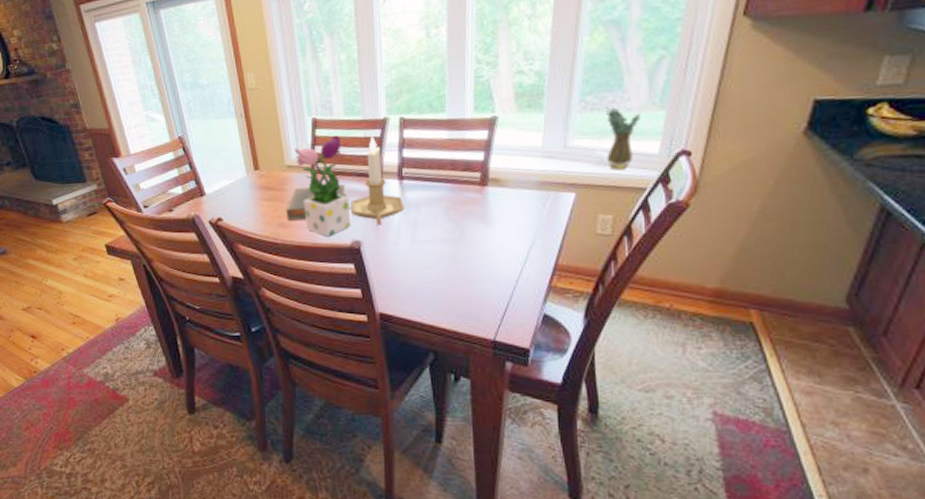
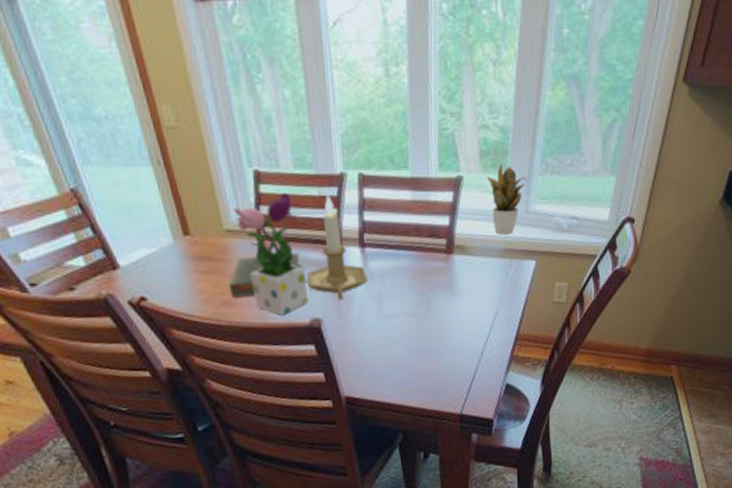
potted plant: none [523,104,565,169] -> present [487,164,527,235]
vase: present [606,106,641,171] -> none [564,169,595,238]

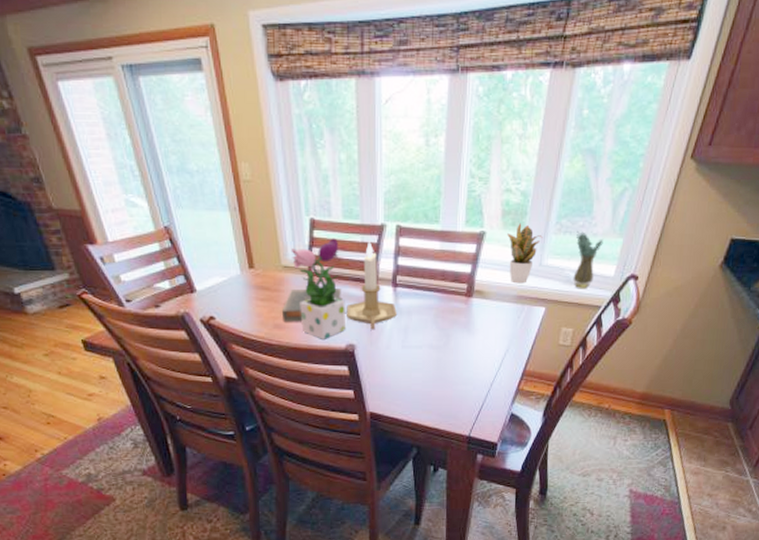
vase: none [564,169,595,238] -> present [573,230,604,289]

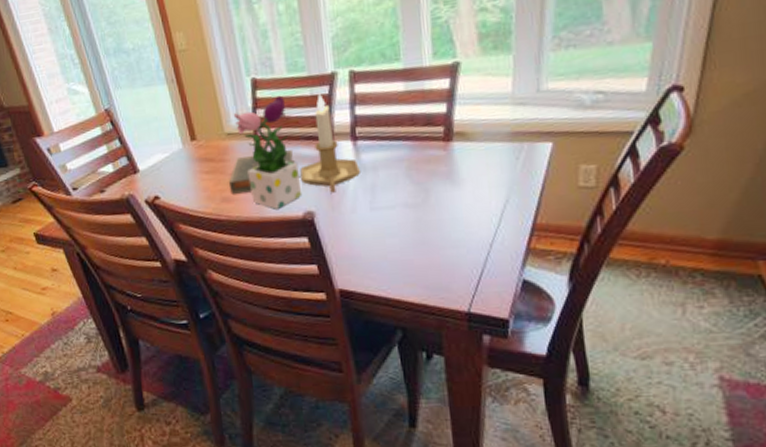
potted plant: present [507,223,543,284] -> none [488,44,537,119]
vase: present [573,230,604,289] -> none [583,41,624,115]

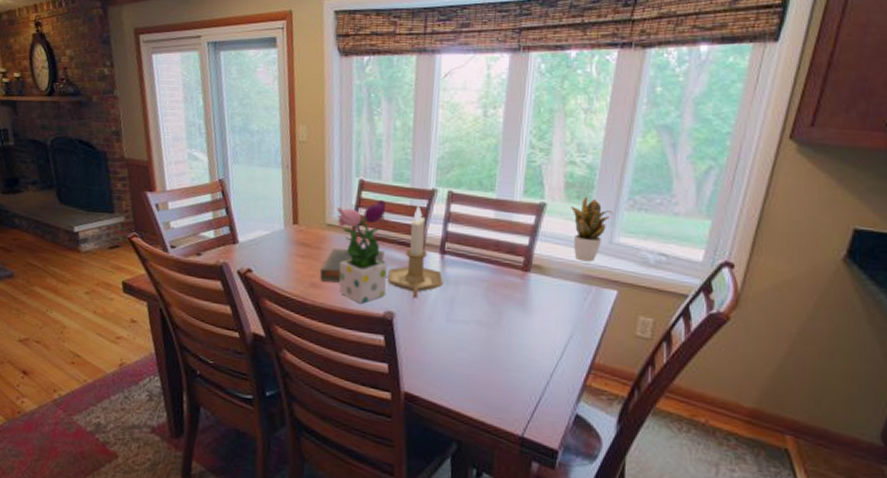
potted plant: none [488,44,537,119] -> present [571,196,613,262]

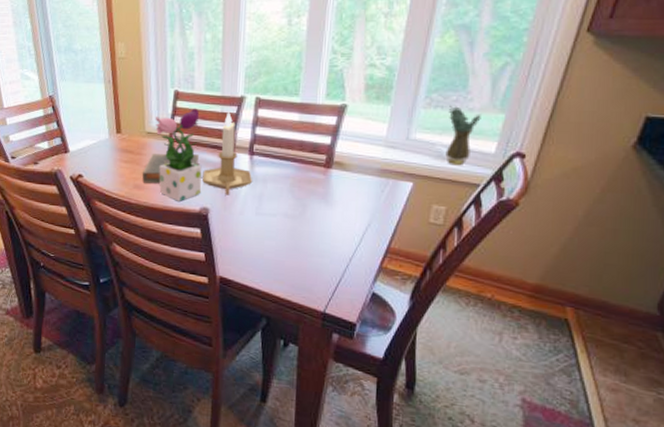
potted plant: present [571,196,613,262] -> none [371,96,410,157]
vase: none [651,208,687,274] -> present [445,105,481,166]

